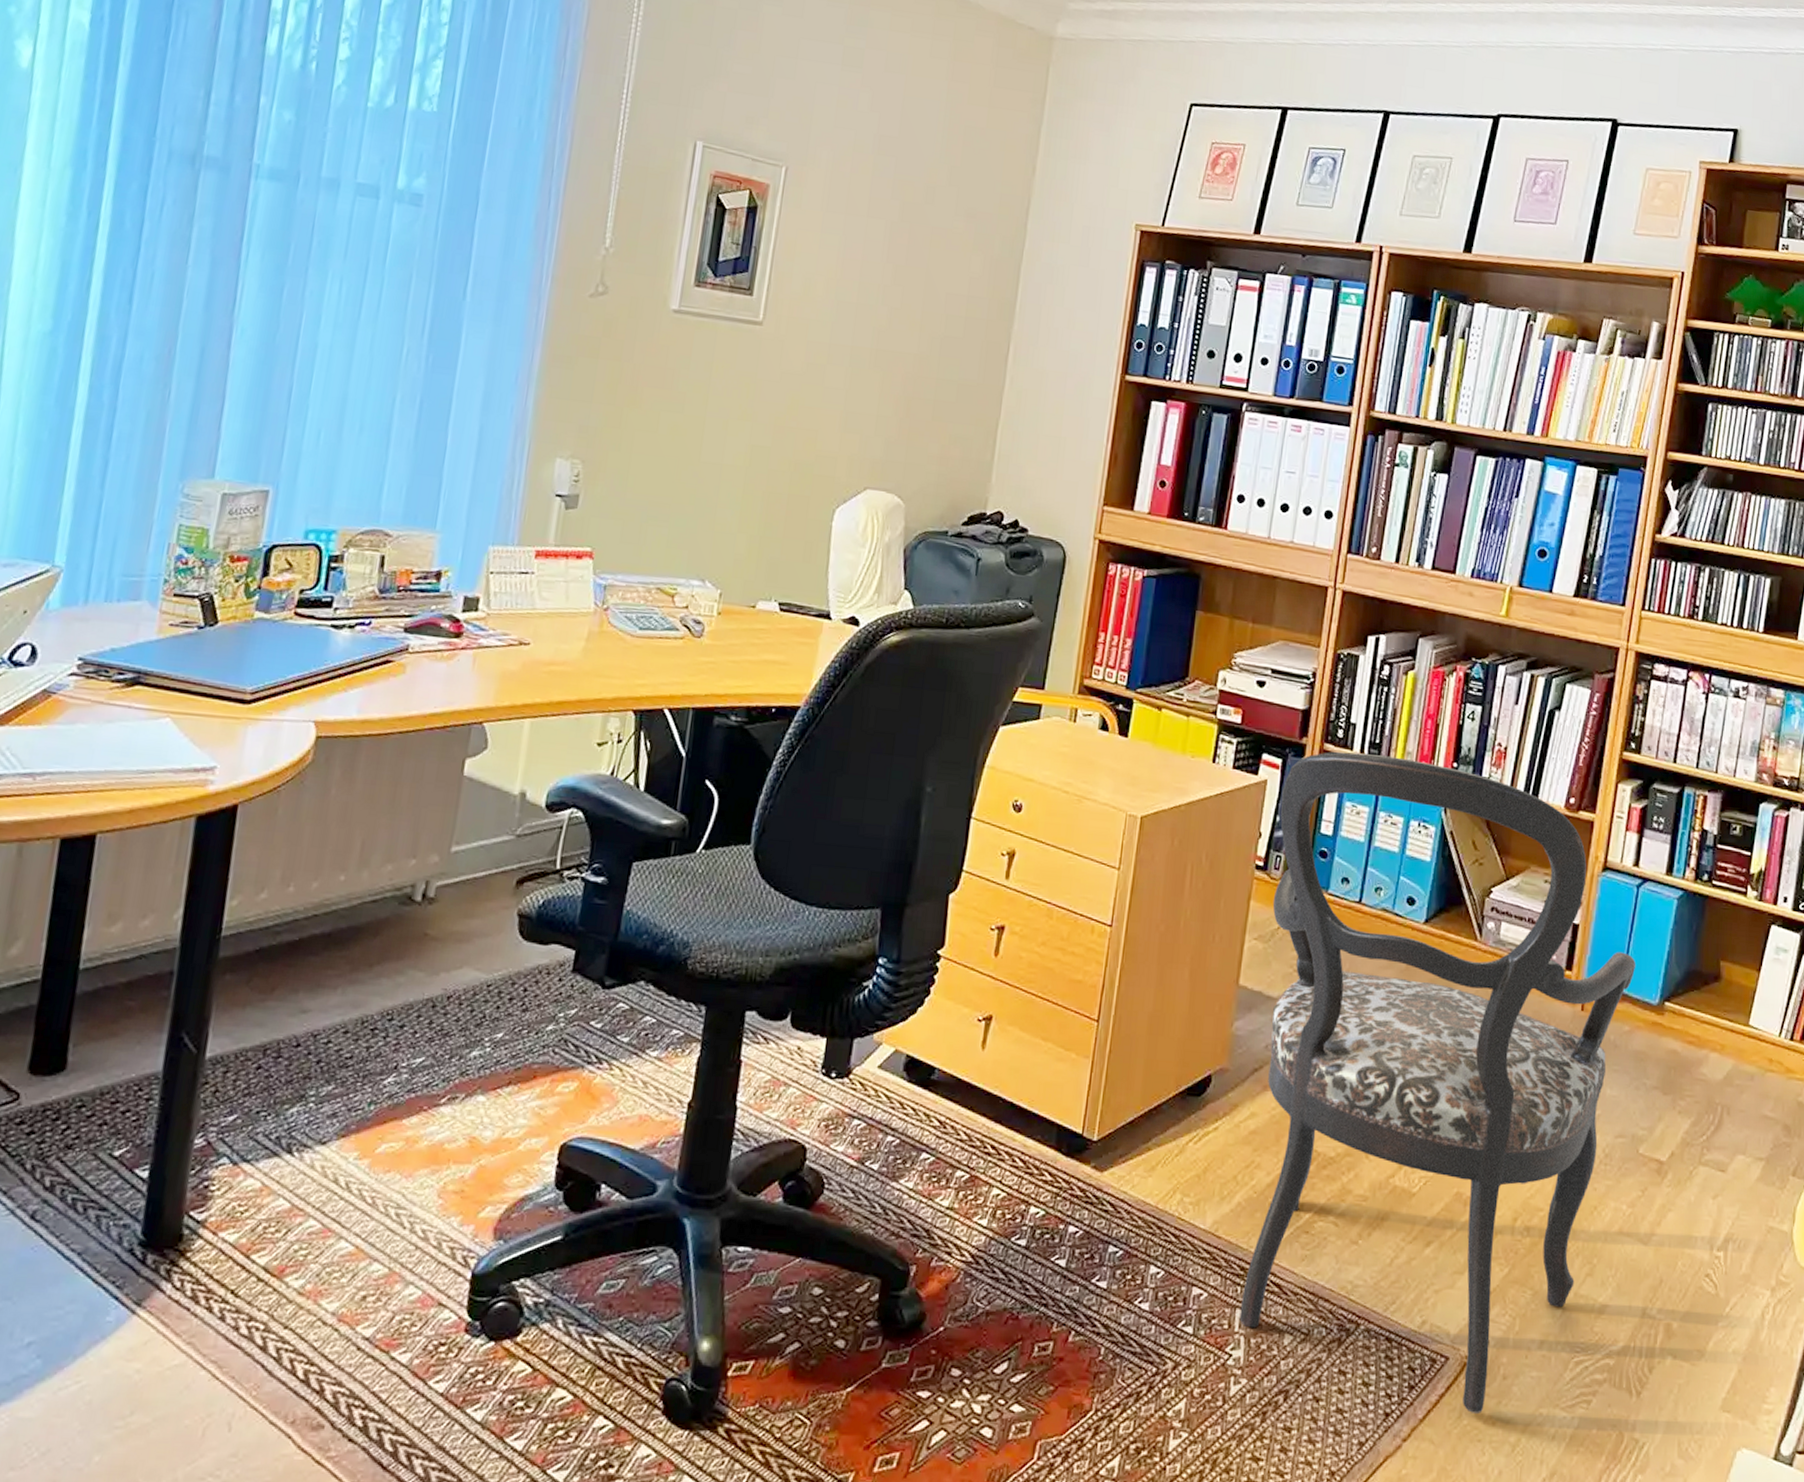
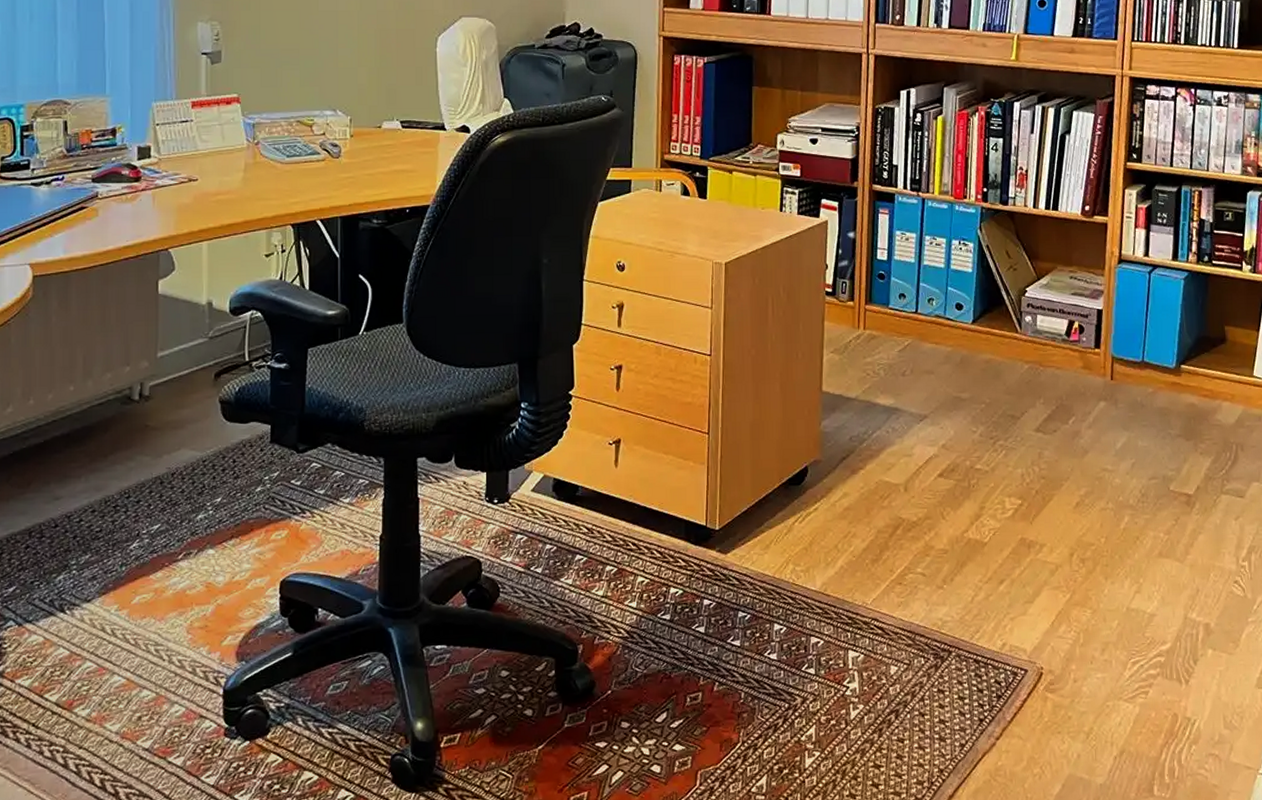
armchair: present [1239,752,1635,1414] -> none [841,189,1153,712]

